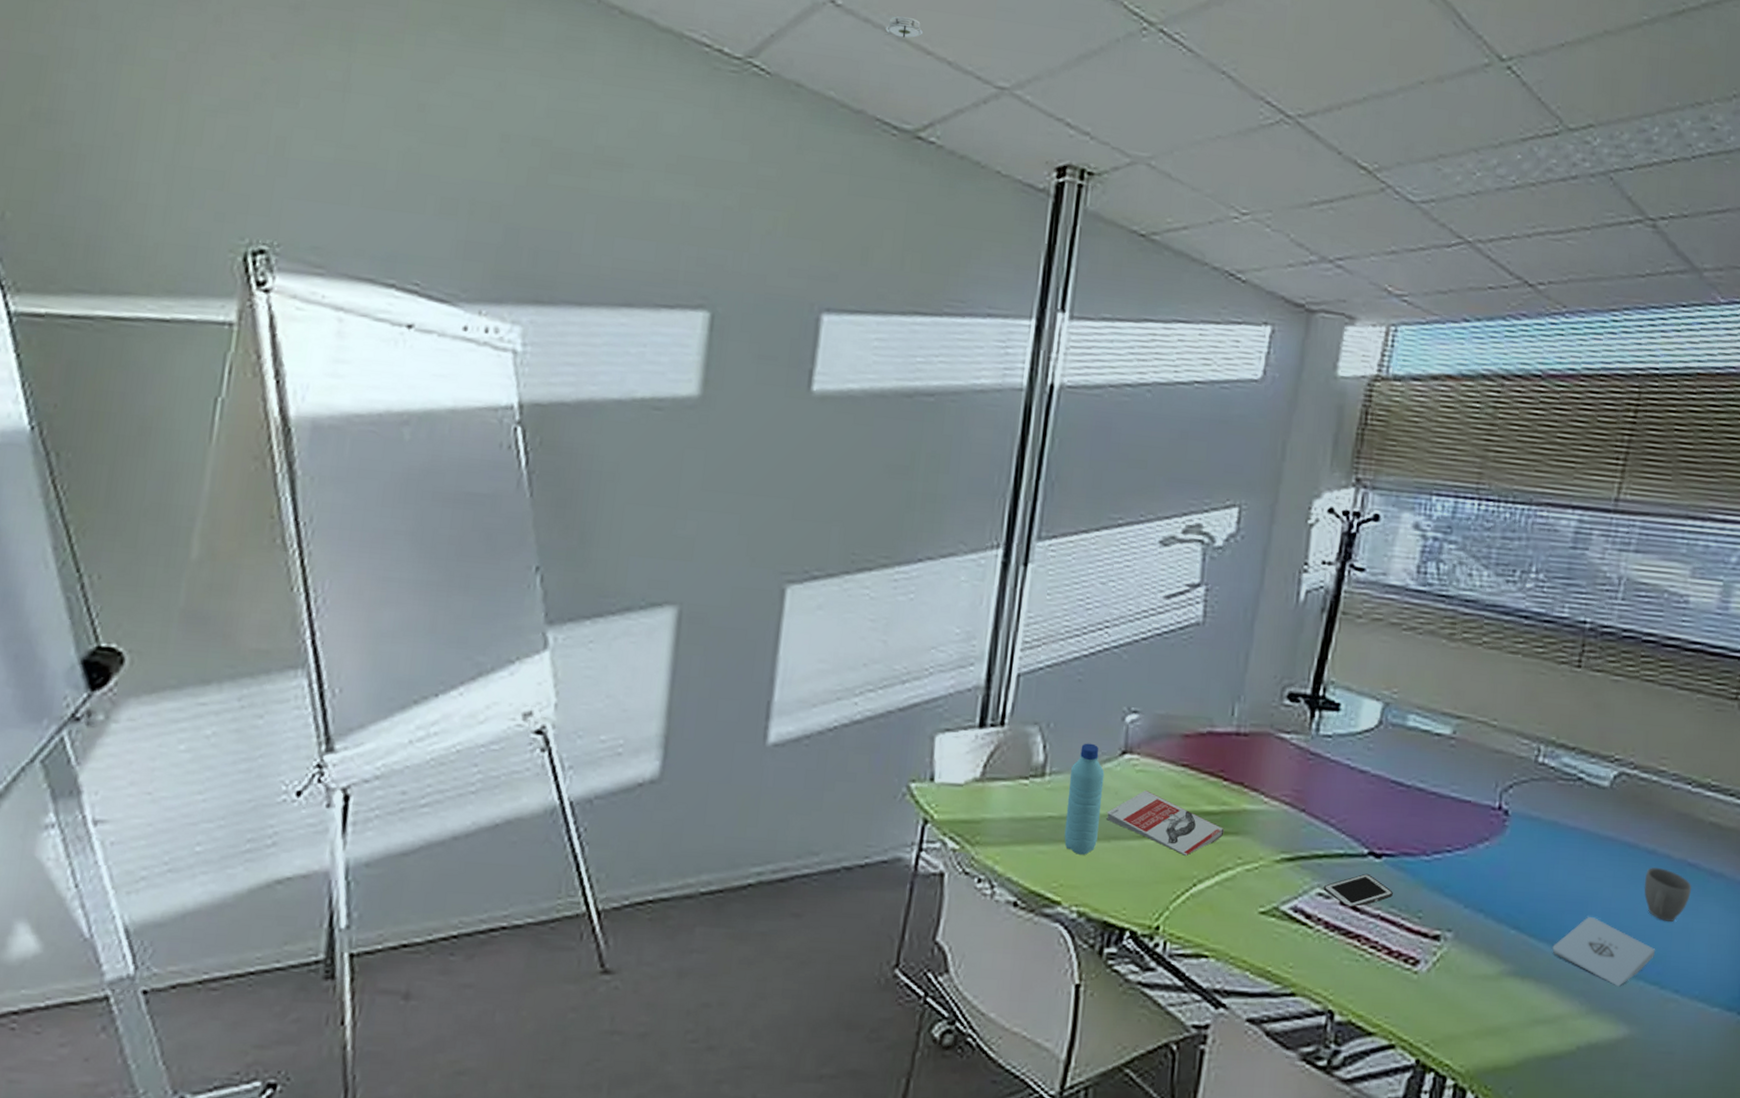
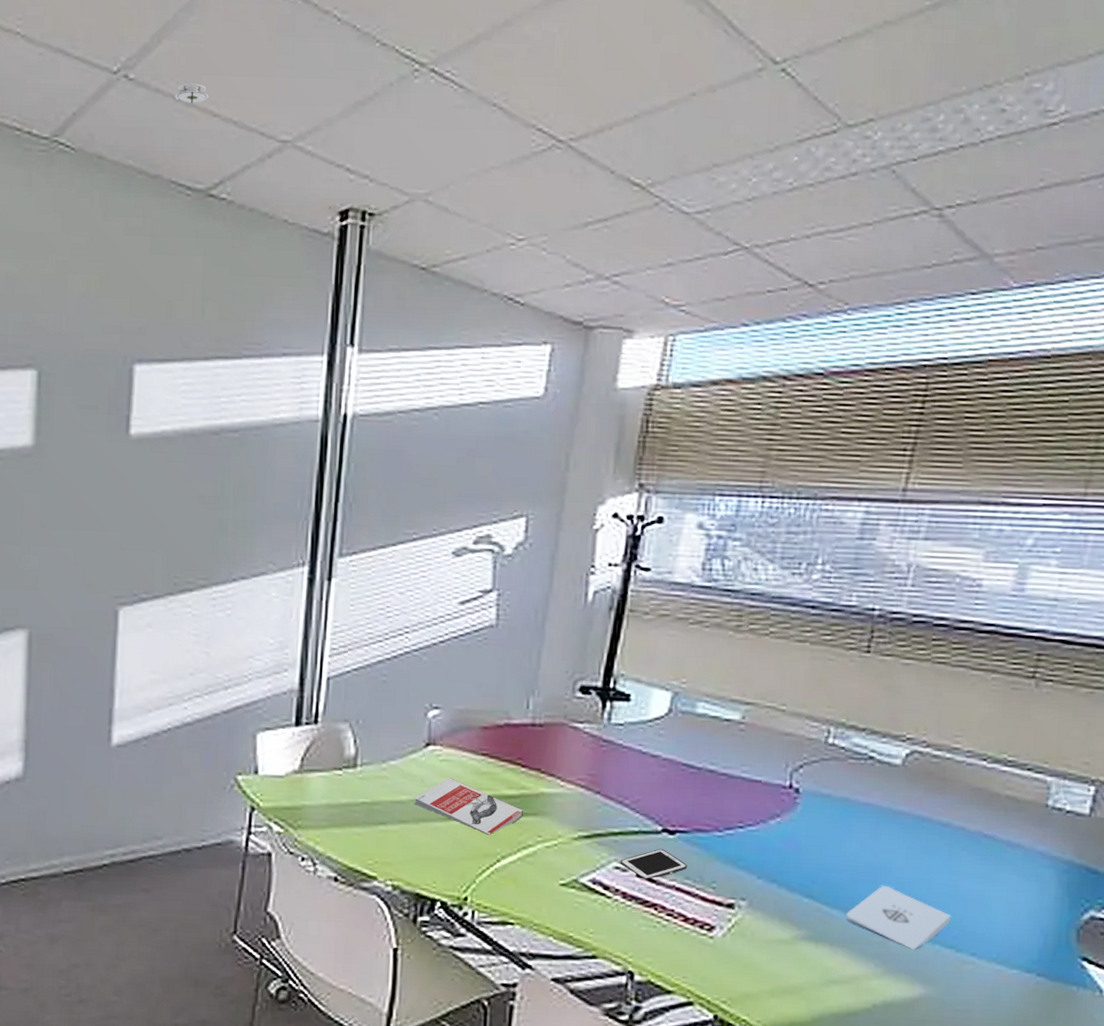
water bottle: present [1064,743,1105,855] -> none [376,737,411,836]
mug: present [1644,867,1691,922] -> none [938,839,988,890]

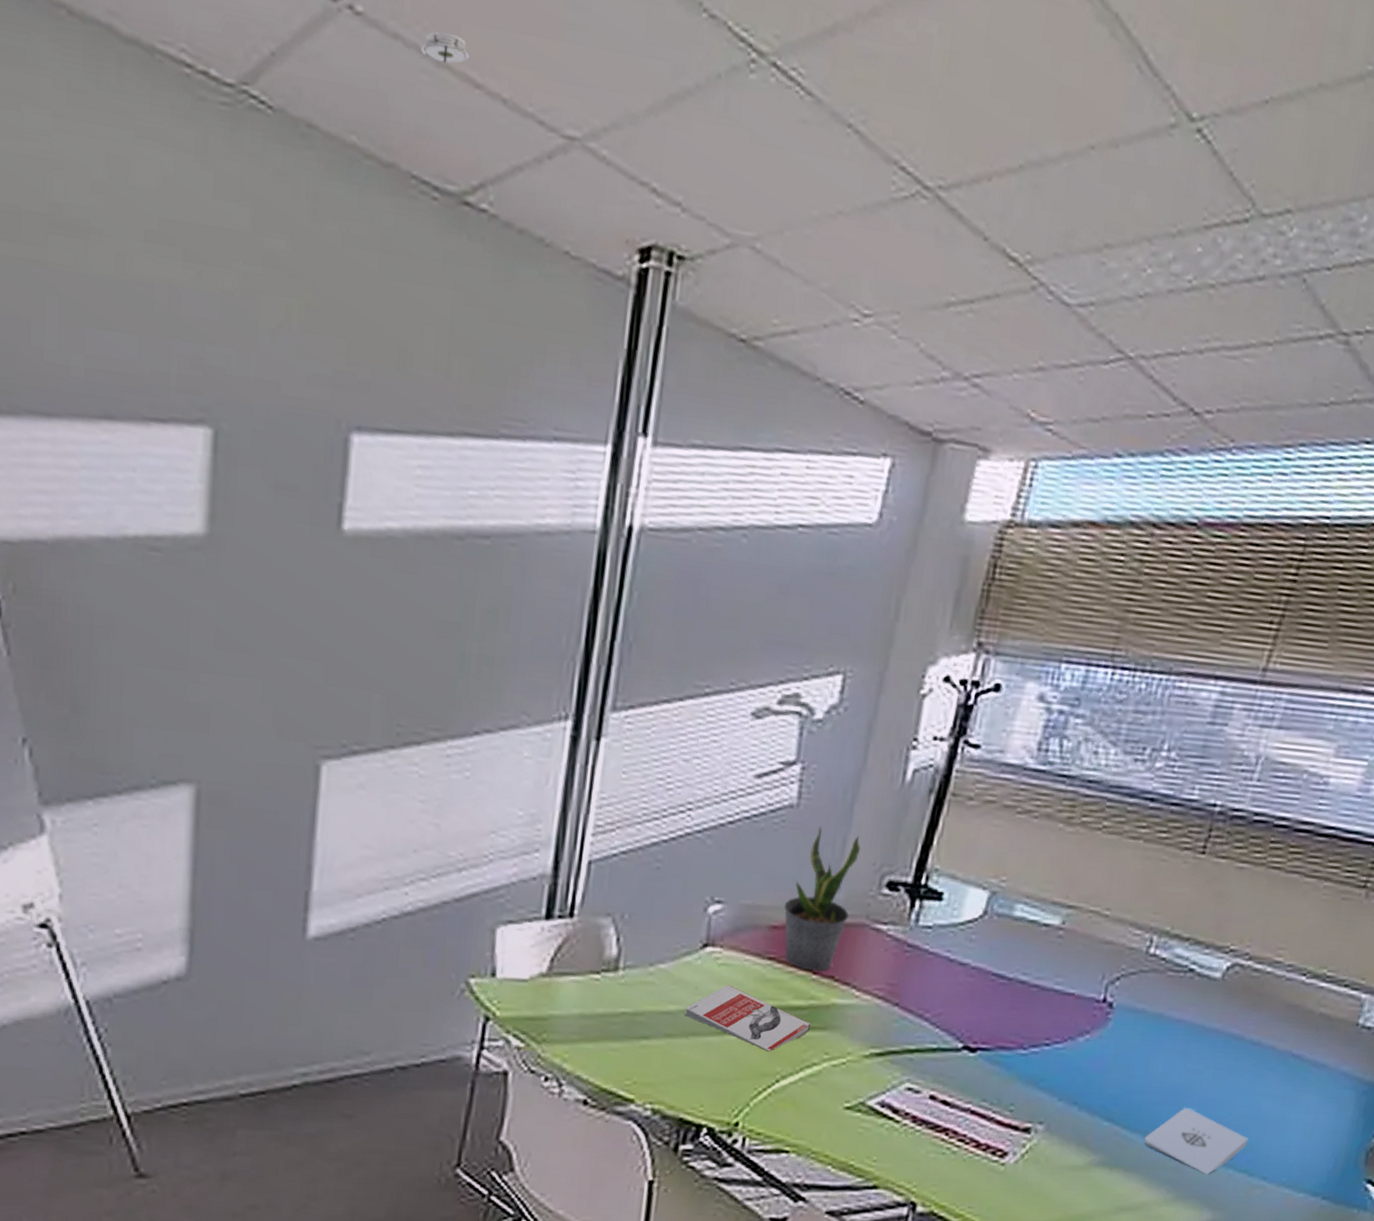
potted plant: none [492,641,554,765] -> present [783,826,861,972]
cell phone: present [620,848,687,879] -> none [913,1067,986,1102]

